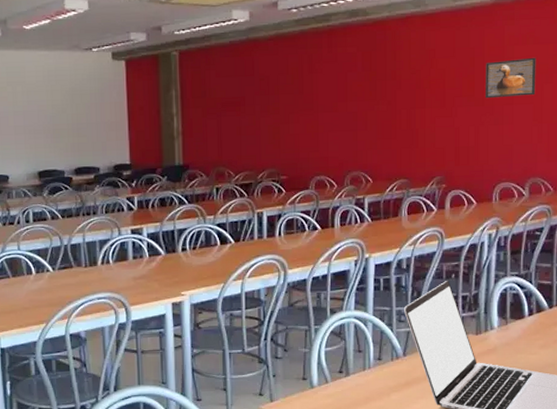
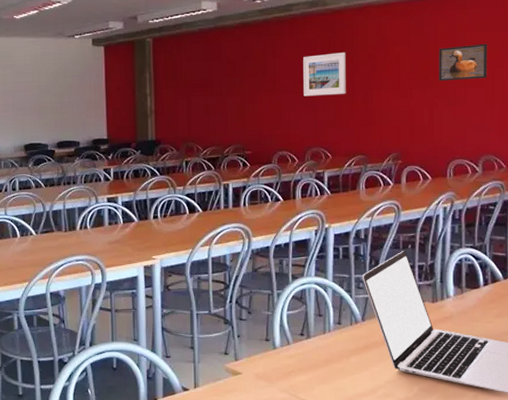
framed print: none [342,67,388,116] -> present [303,52,346,96]

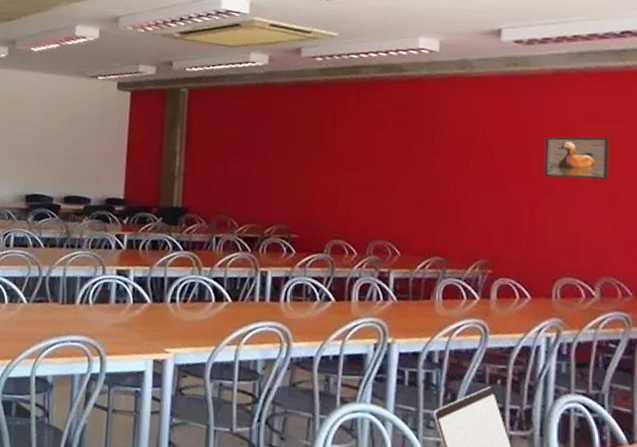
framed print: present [303,52,346,96] -> none [368,128,424,179]

